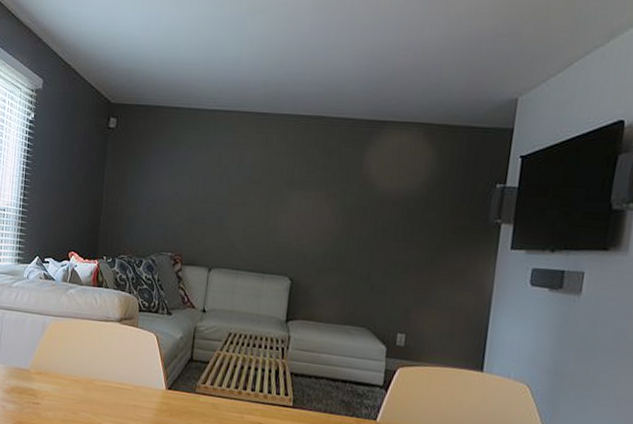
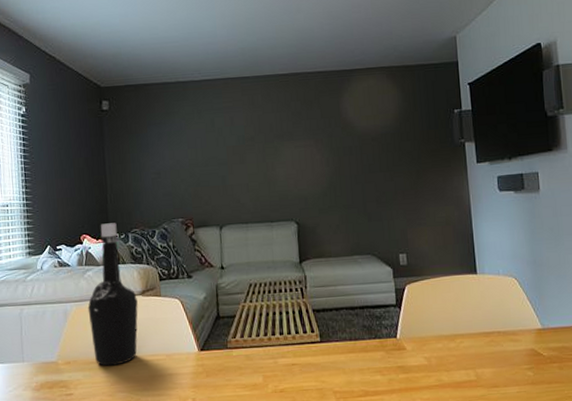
bottle: none [65,244,114,386] -> present [87,223,138,366]

